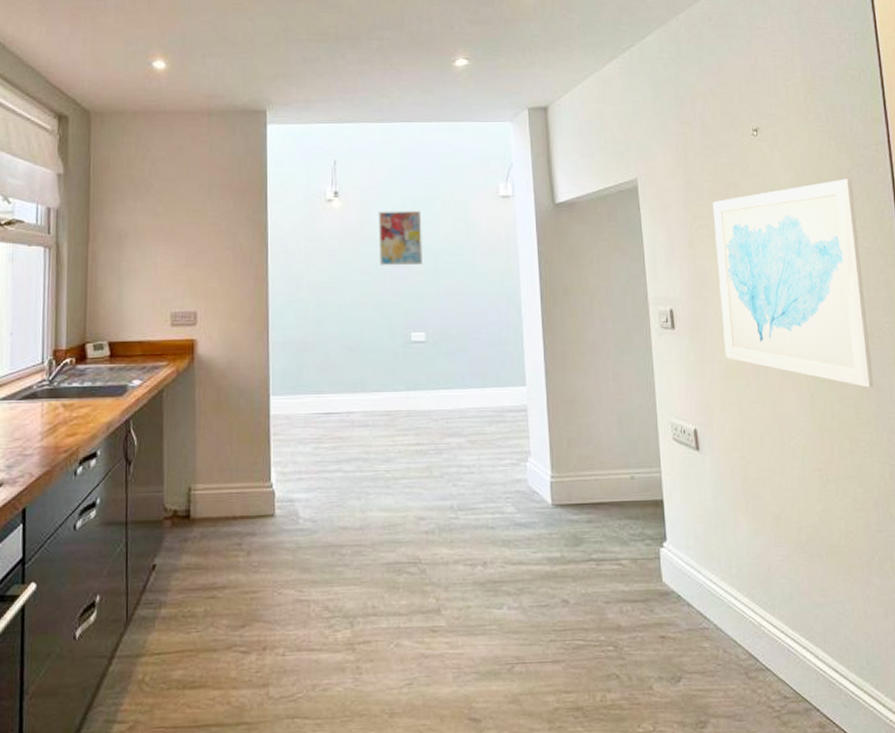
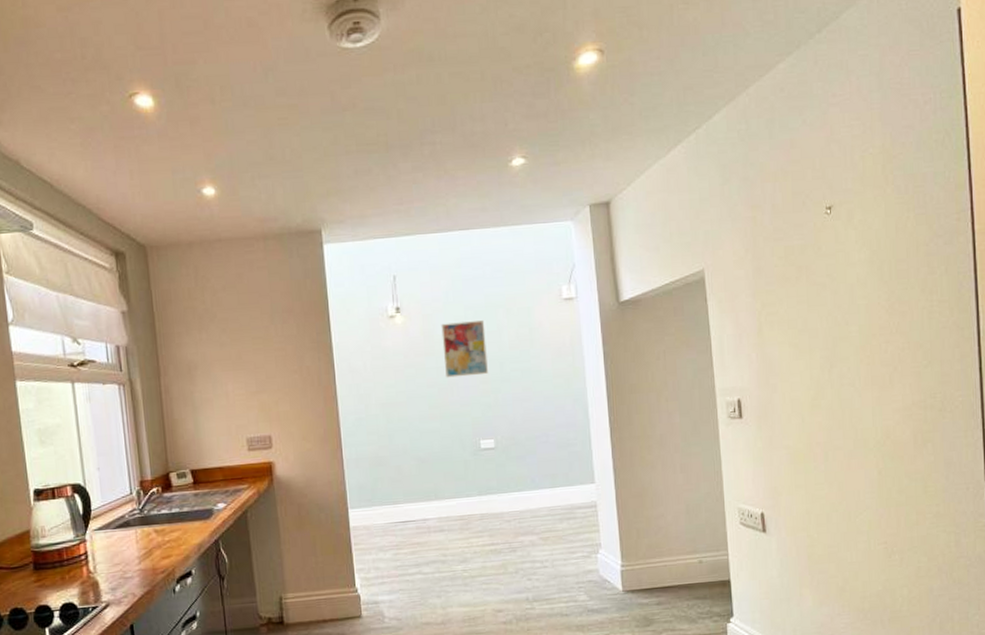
wall art: present [712,179,873,388] -> none [782,251,943,462]

